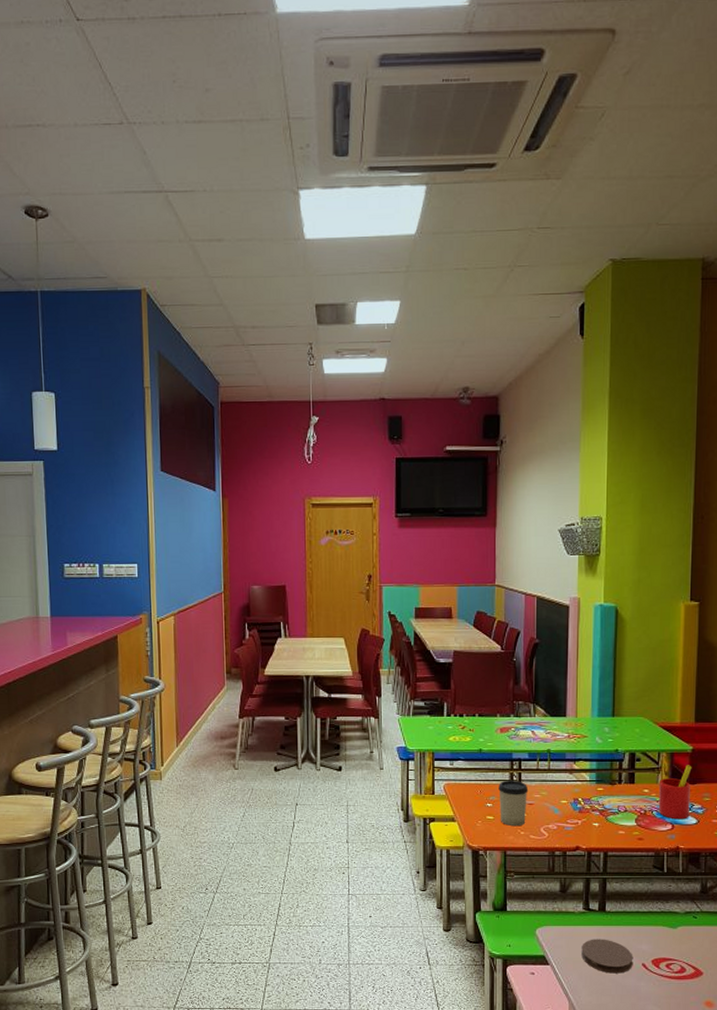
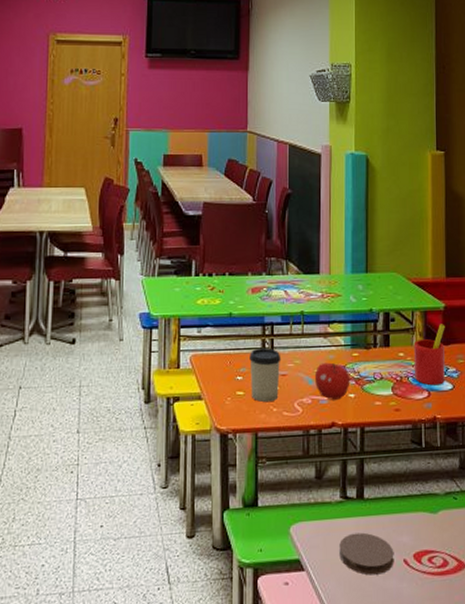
fruit: none [560,795,595,827] -> present [314,362,350,400]

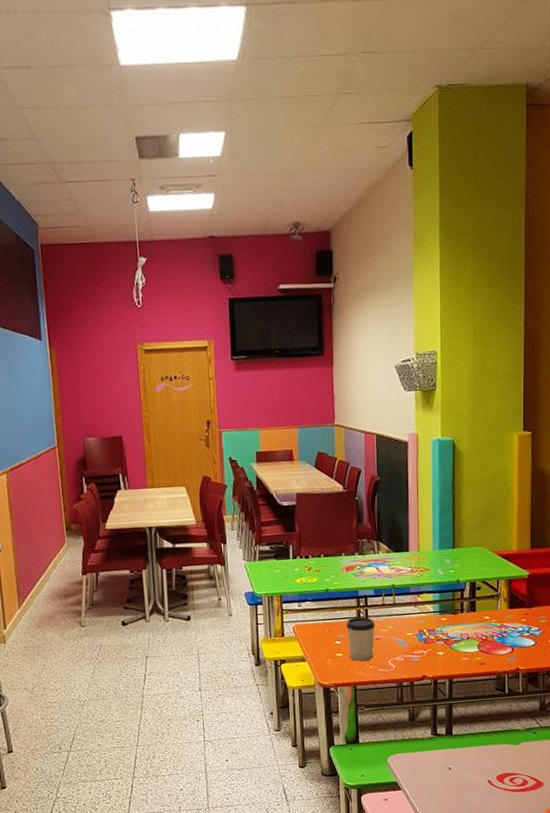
fruit: present [314,362,350,400] -> none [406,627,439,658]
coaster: present [339,532,394,575] -> none [431,760,480,793]
straw: present [413,324,445,386] -> none [498,590,529,643]

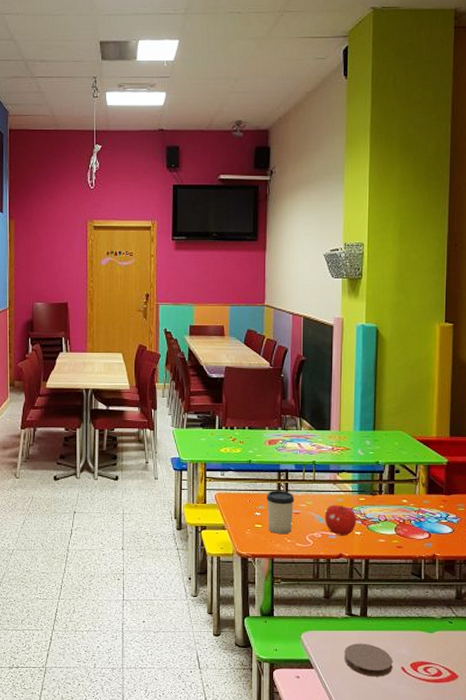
fruit: none [406,627,439,658] -> present [324,505,357,536]
coaster: none [431,760,480,793] -> present [344,643,393,677]

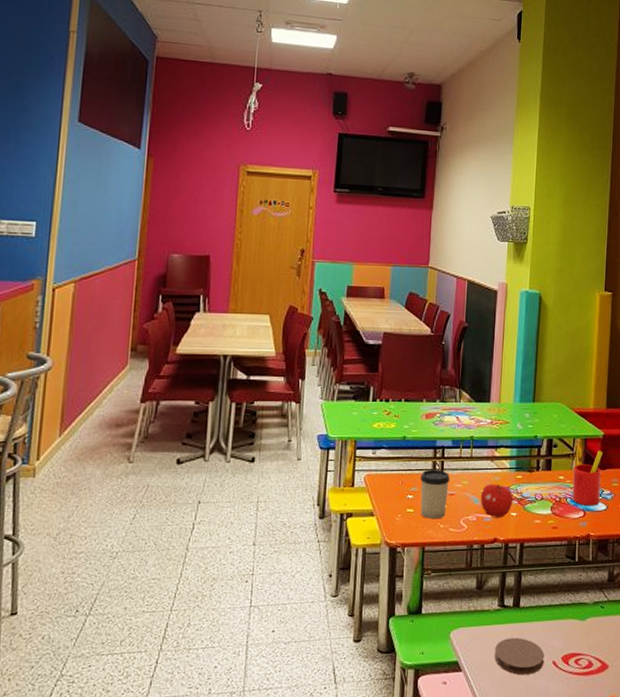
straw: none [416,477,447,529] -> present [572,450,603,506]

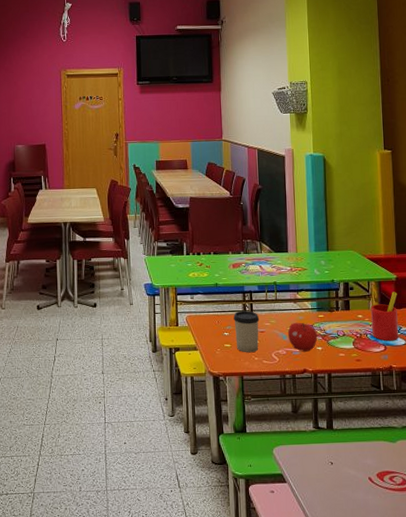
coaster: present [494,637,545,676] -> none [314,455,361,489]

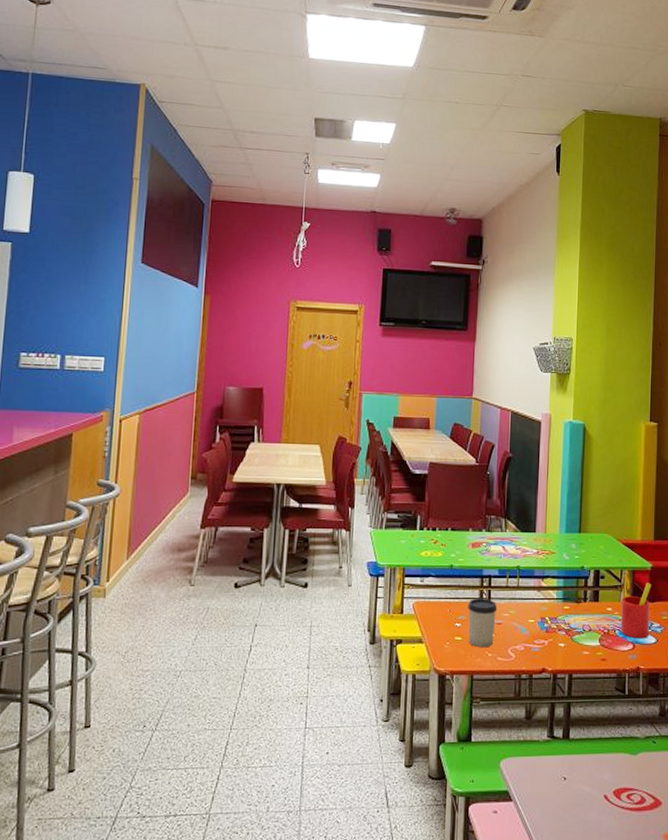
fruit: present [287,322,318,352] -> none [527,614,561,648]

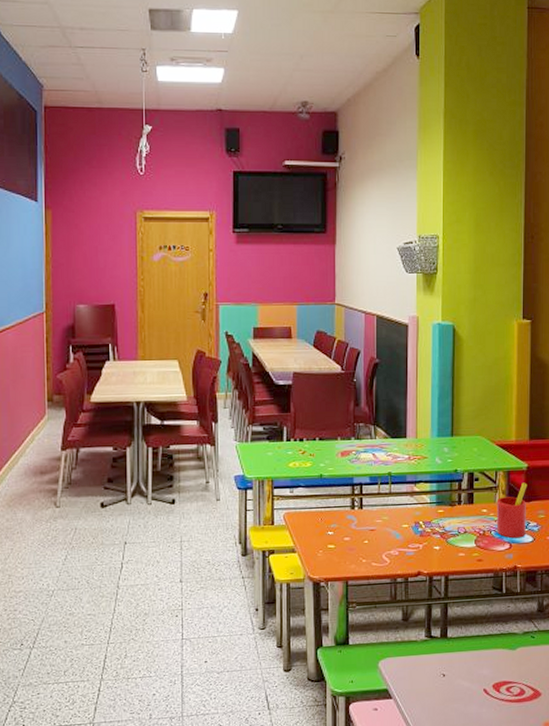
cup: present [468,598,498,648] -> none [340,505,370,555]

